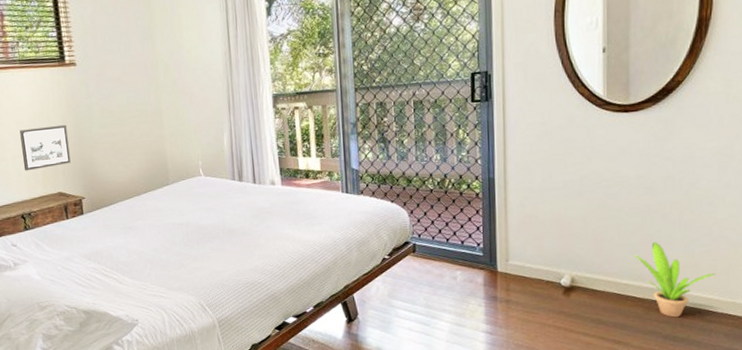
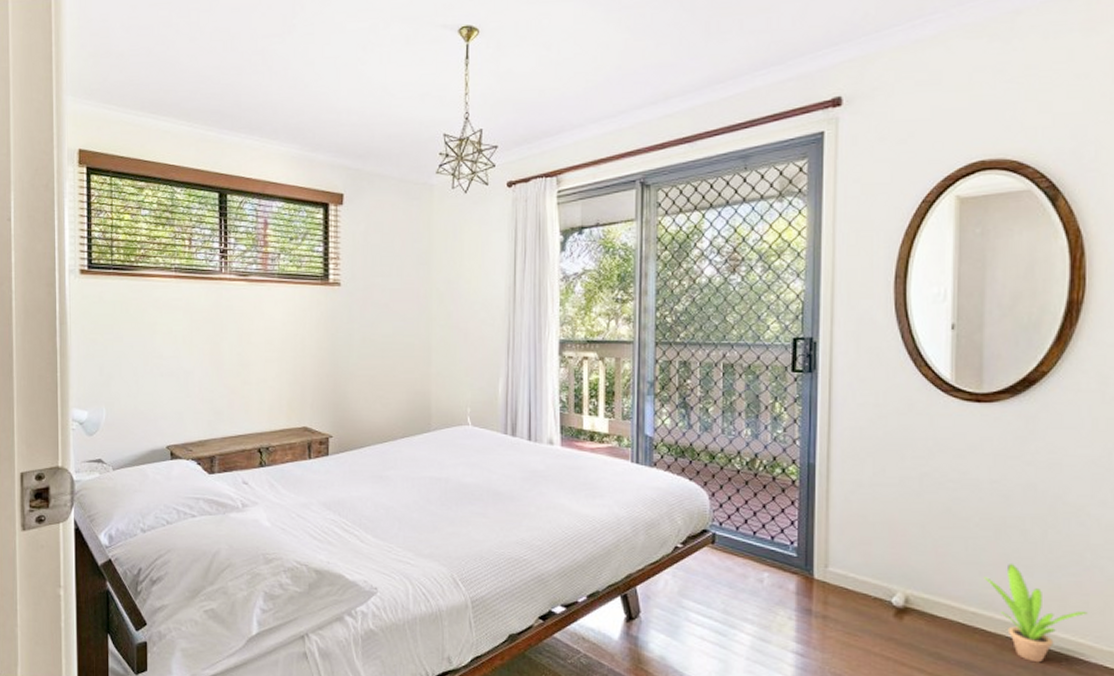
picture frame: present [19,124,71,171] -> none [268,350,323,399]

